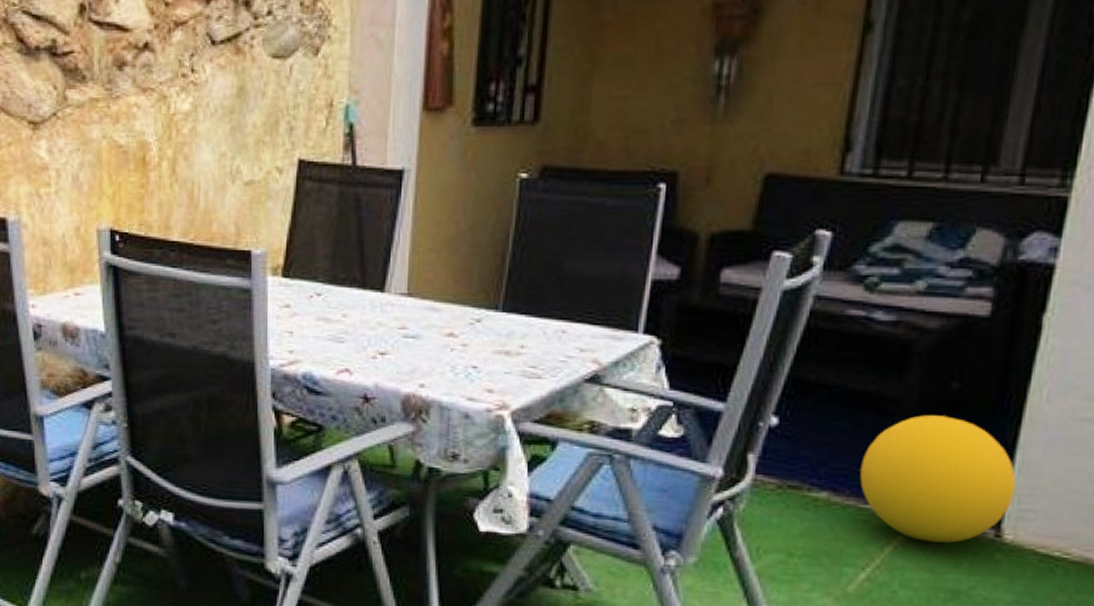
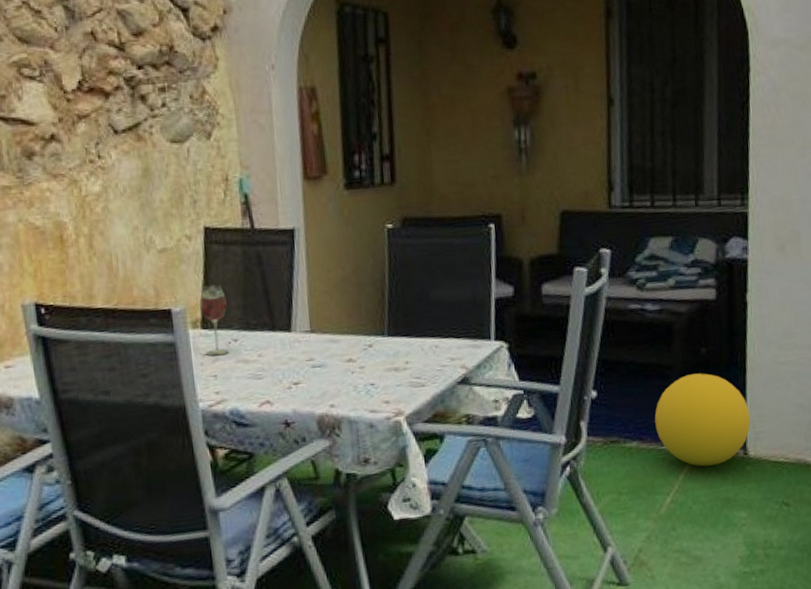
wineglass: none [283,227,314,310] -> present [199,284,229,356]

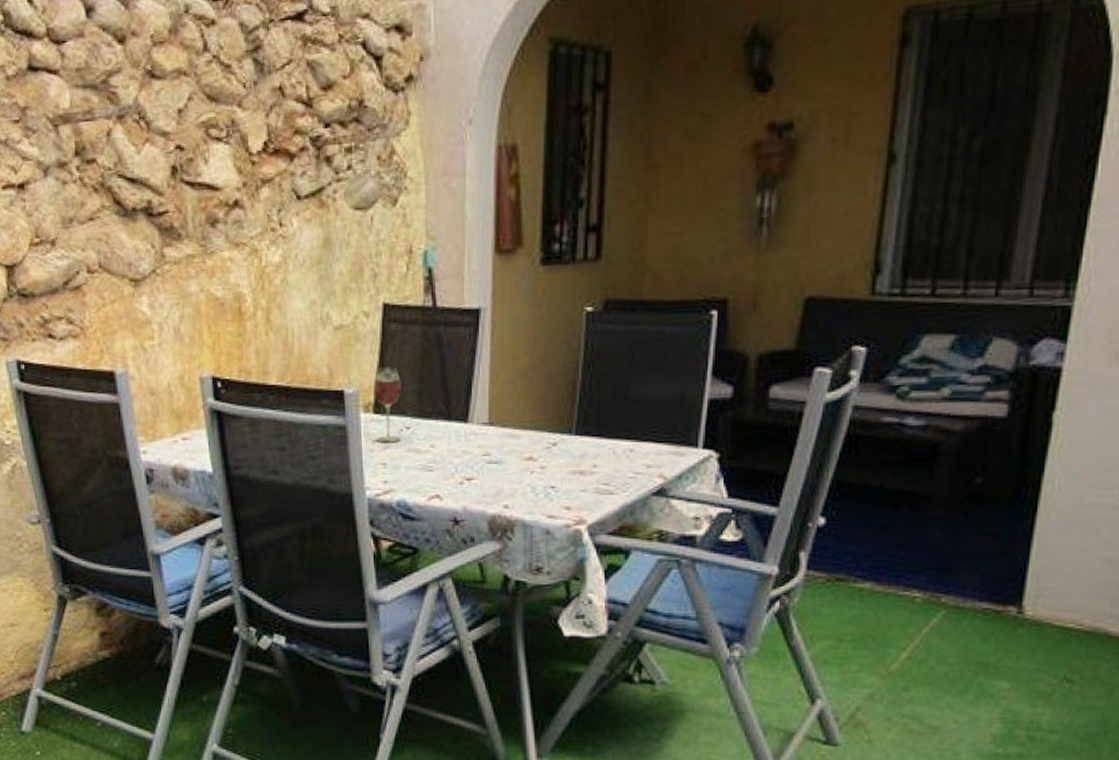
ball: present [649,373,751,467] -> none [887,508,1034,621]

